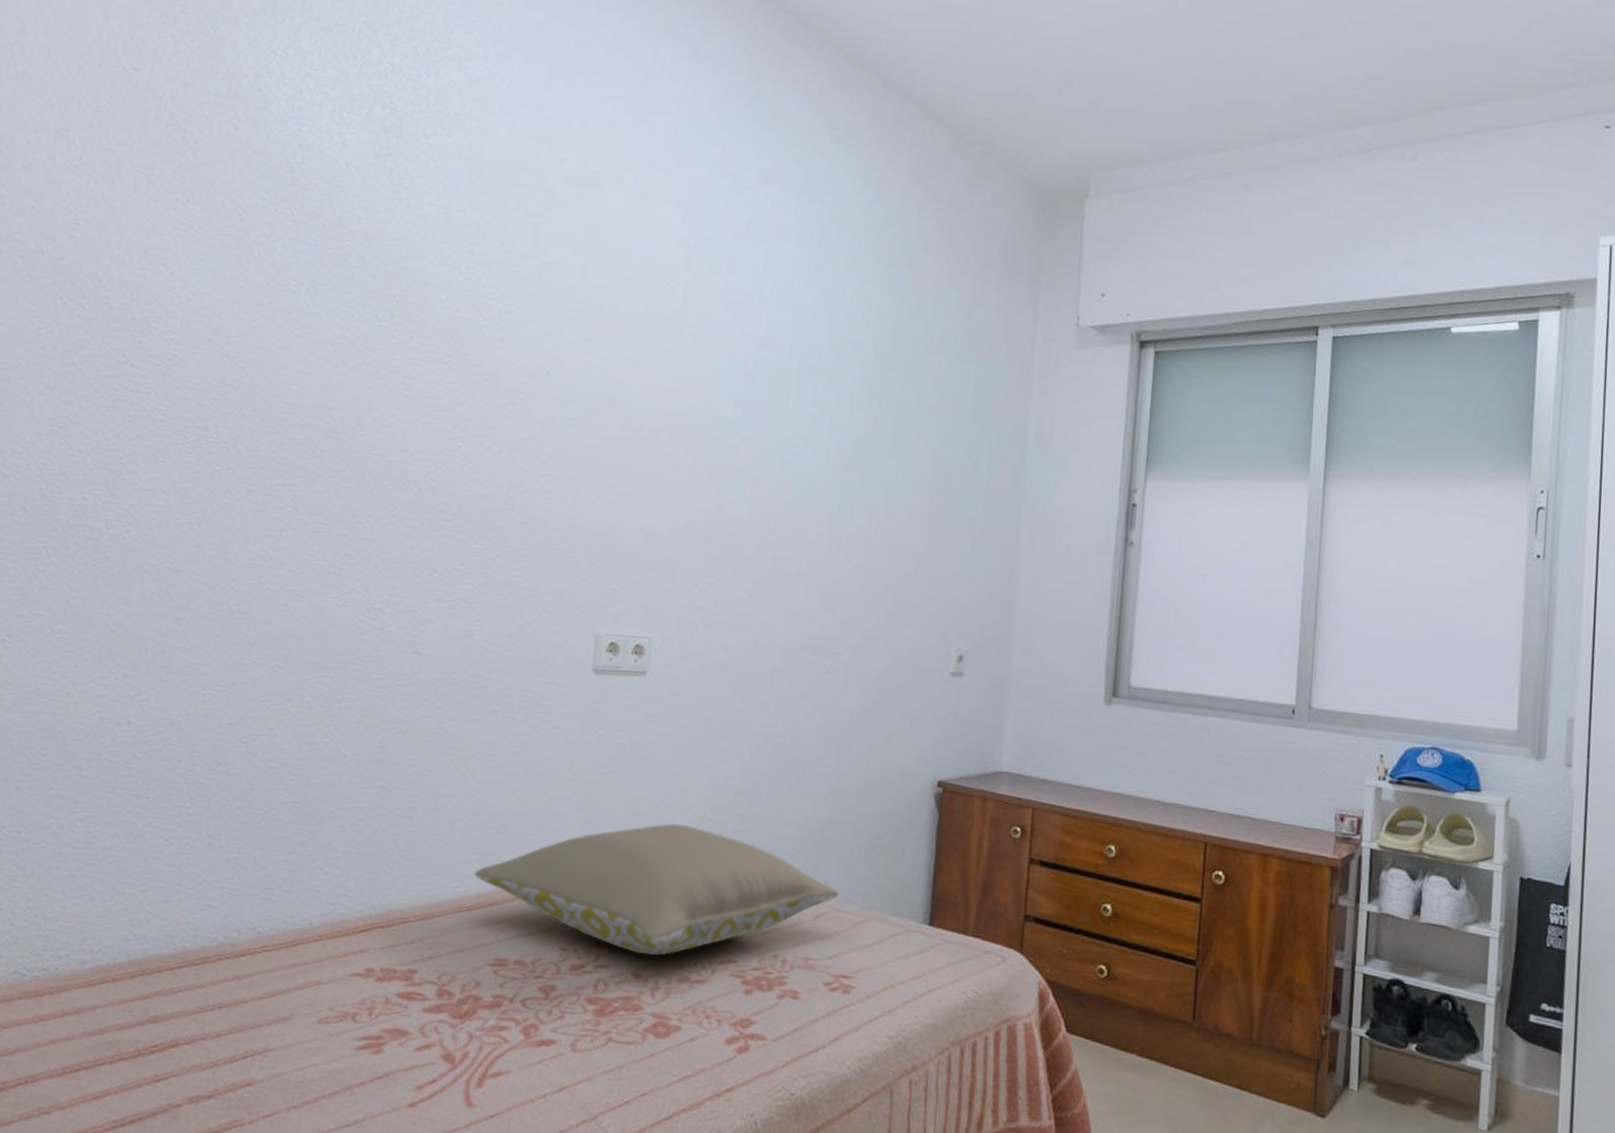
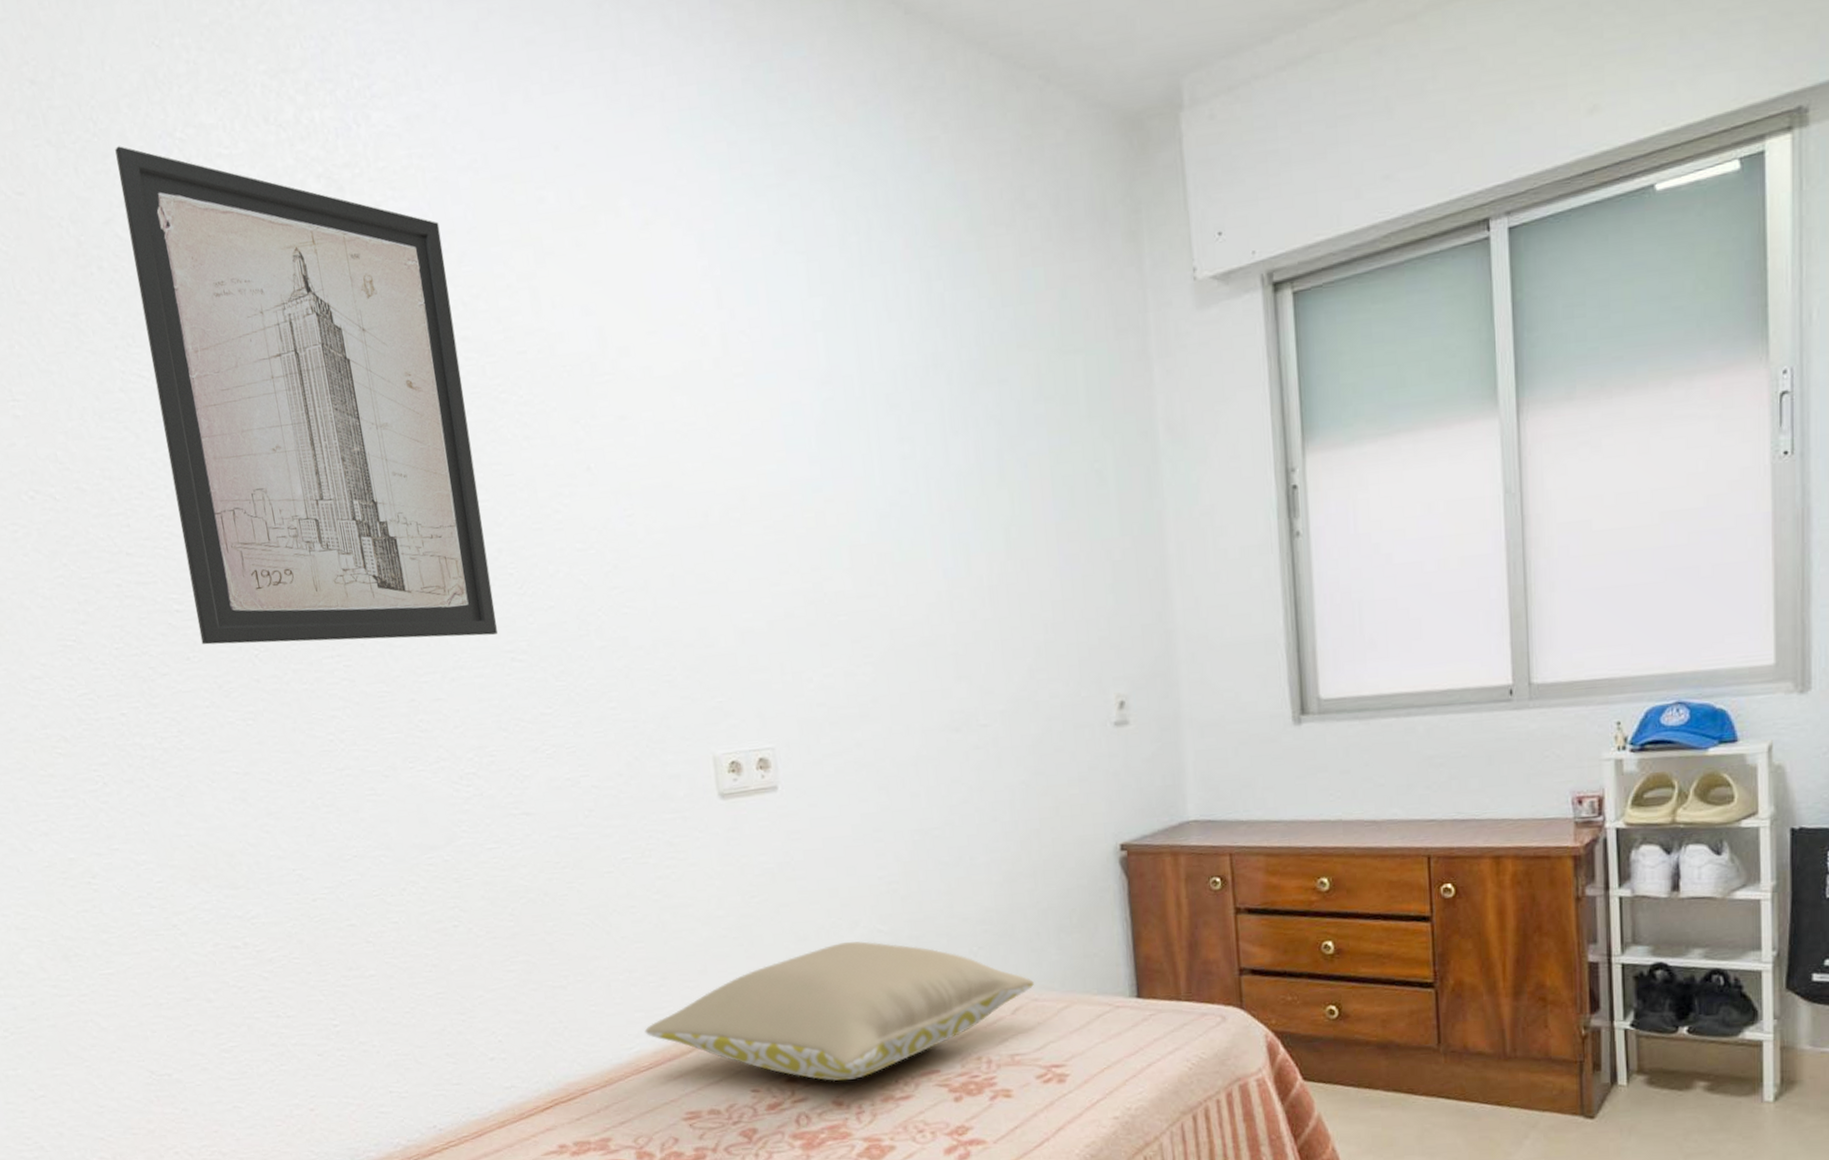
wall art: none [173,51,473,494] -> present [115,146,498,645]

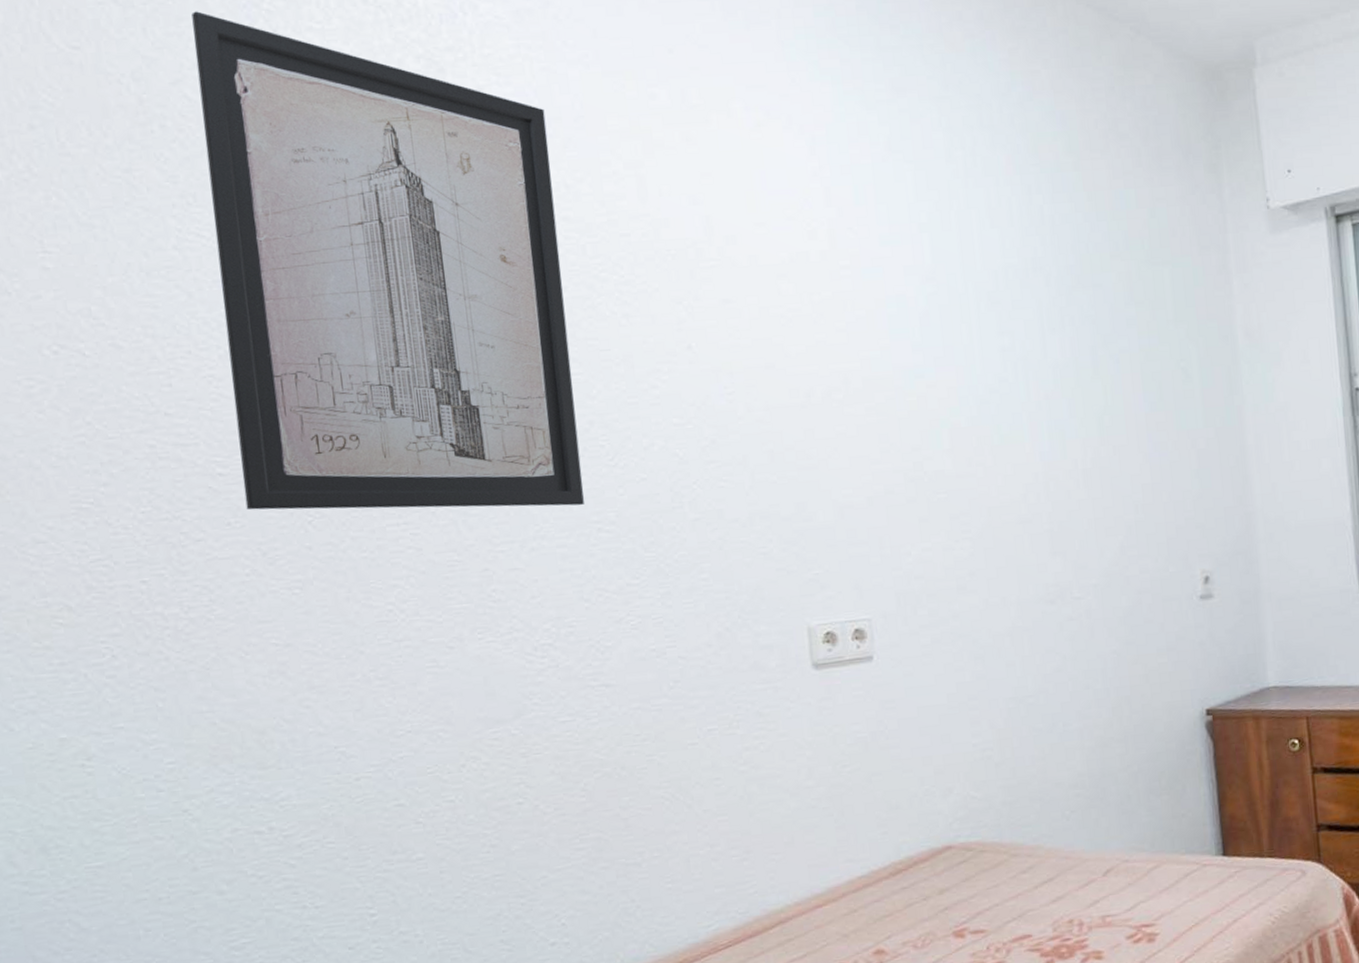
pillow: present [644,941,1035,1082] -> none [725,808,1126,952]

